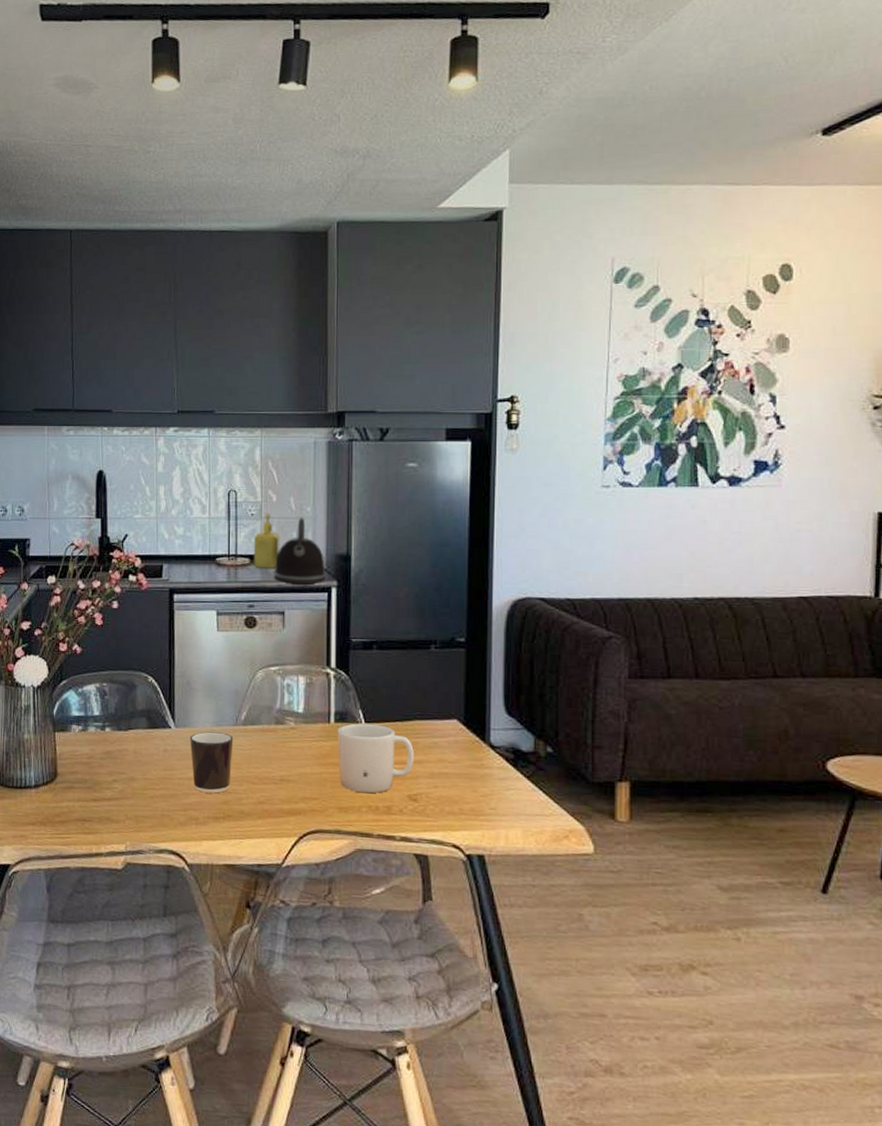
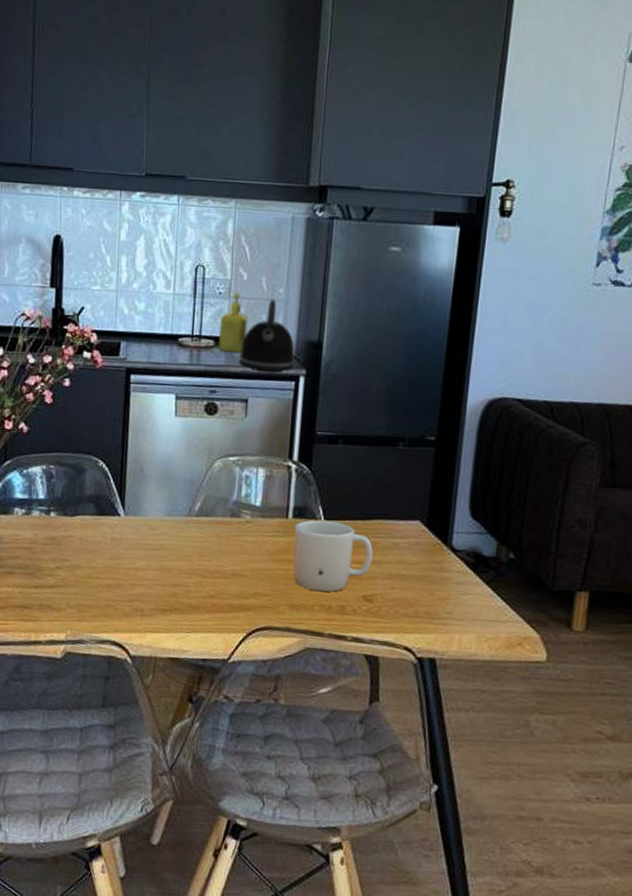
mug: present [189,731,234,794] -> none [139,521,186,586]

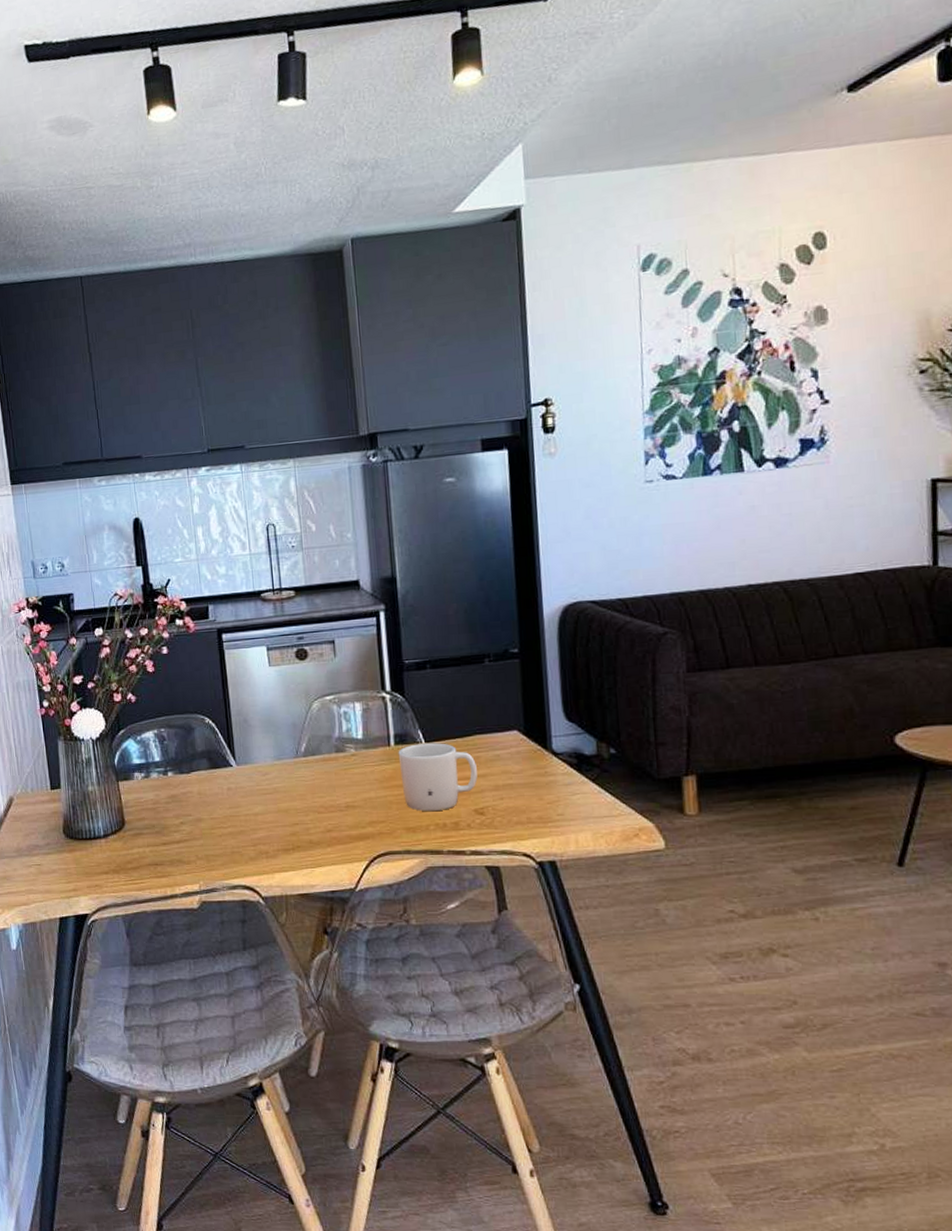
soap dispenser: present [219,292,249,353] -> none [297,543,325,600]
kettle: present [239,298,295,372] -> none [320,544,373,613]

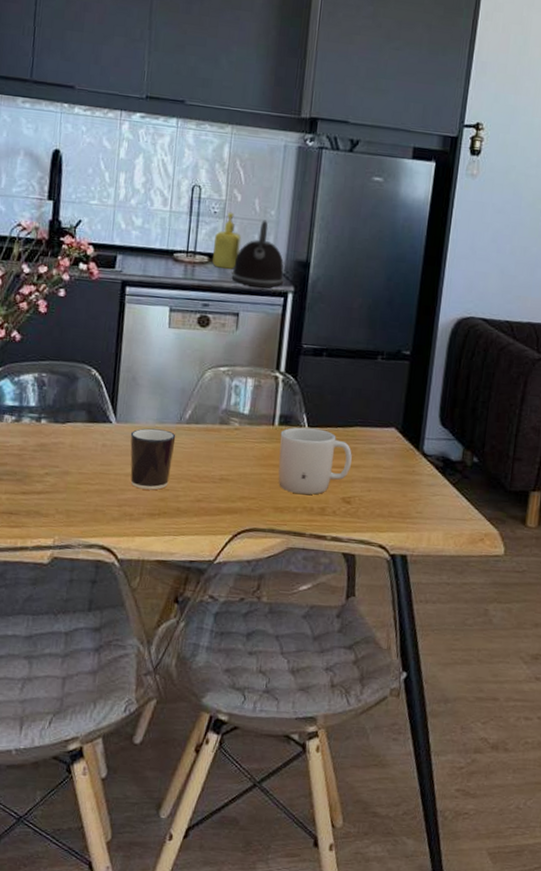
mug: none [252,766,297,827] -> present [130,428,176,491]
soap dispenser: none [297,543,325,600] -> present [212,212,242,269]
kettle: none [320,544,373,613] -> present [231,219,284,289]

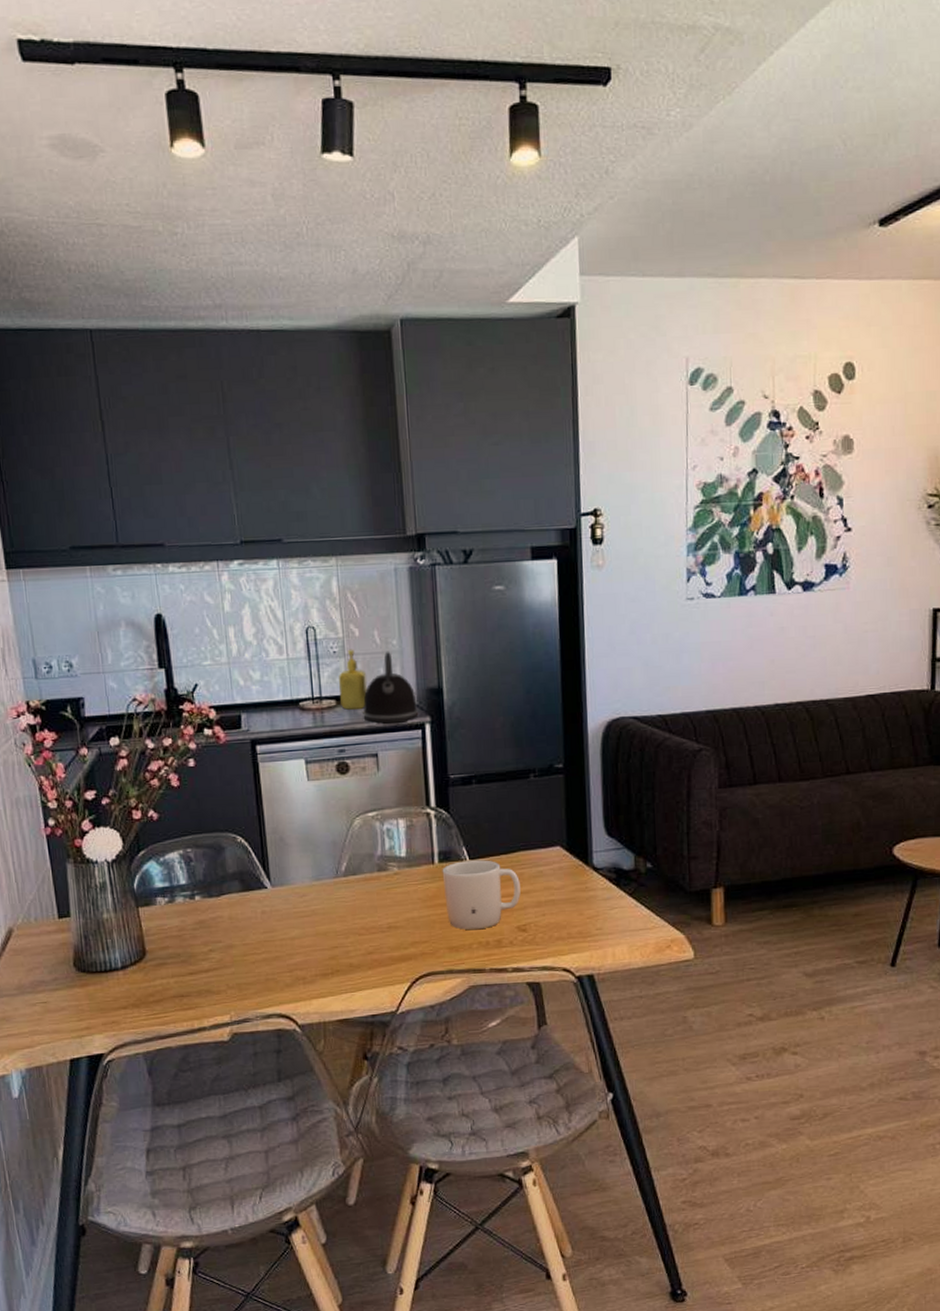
mug: present [130,428,176,491] -> none [288,886,336,951]

